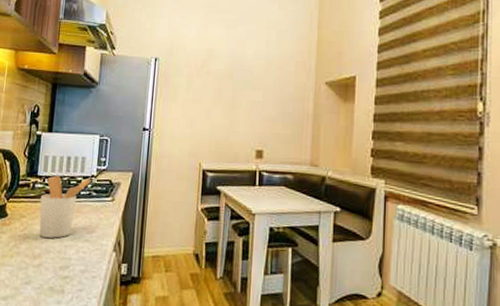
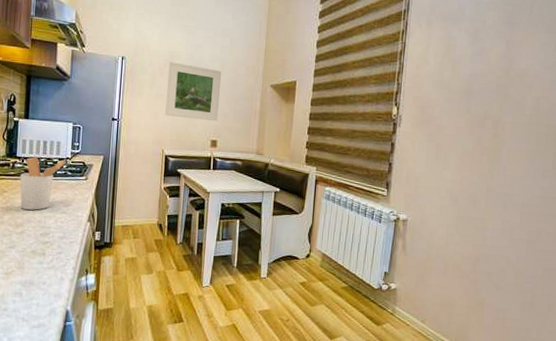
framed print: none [203,61,268,127] -> present [165,62,222,121]

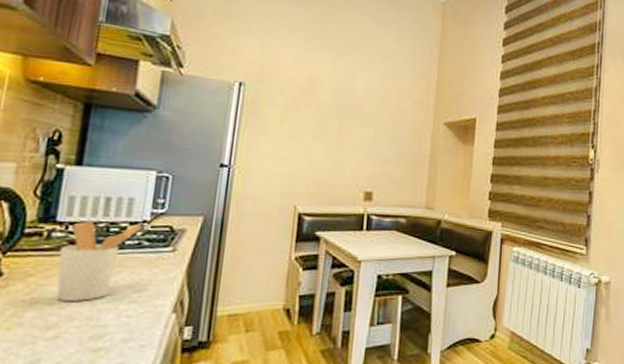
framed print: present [165,62,222,121] -> none [300,91,381,167]

